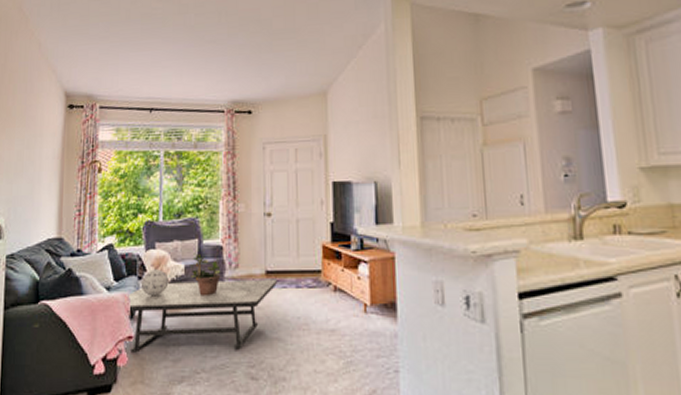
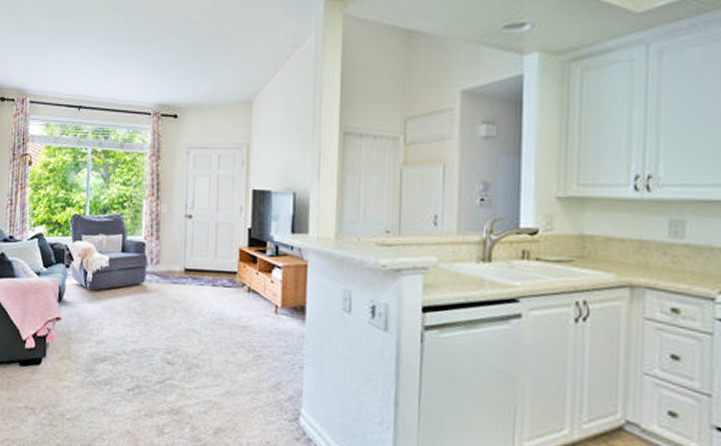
coffee table: present [126,278,277,353] -> none [55,272,195,339]
decorative sphere: present [140,269,169,296] -> none [68,259,94,284]
potted plant: present [190,253,221,297] -> none [114,248,143,288]

